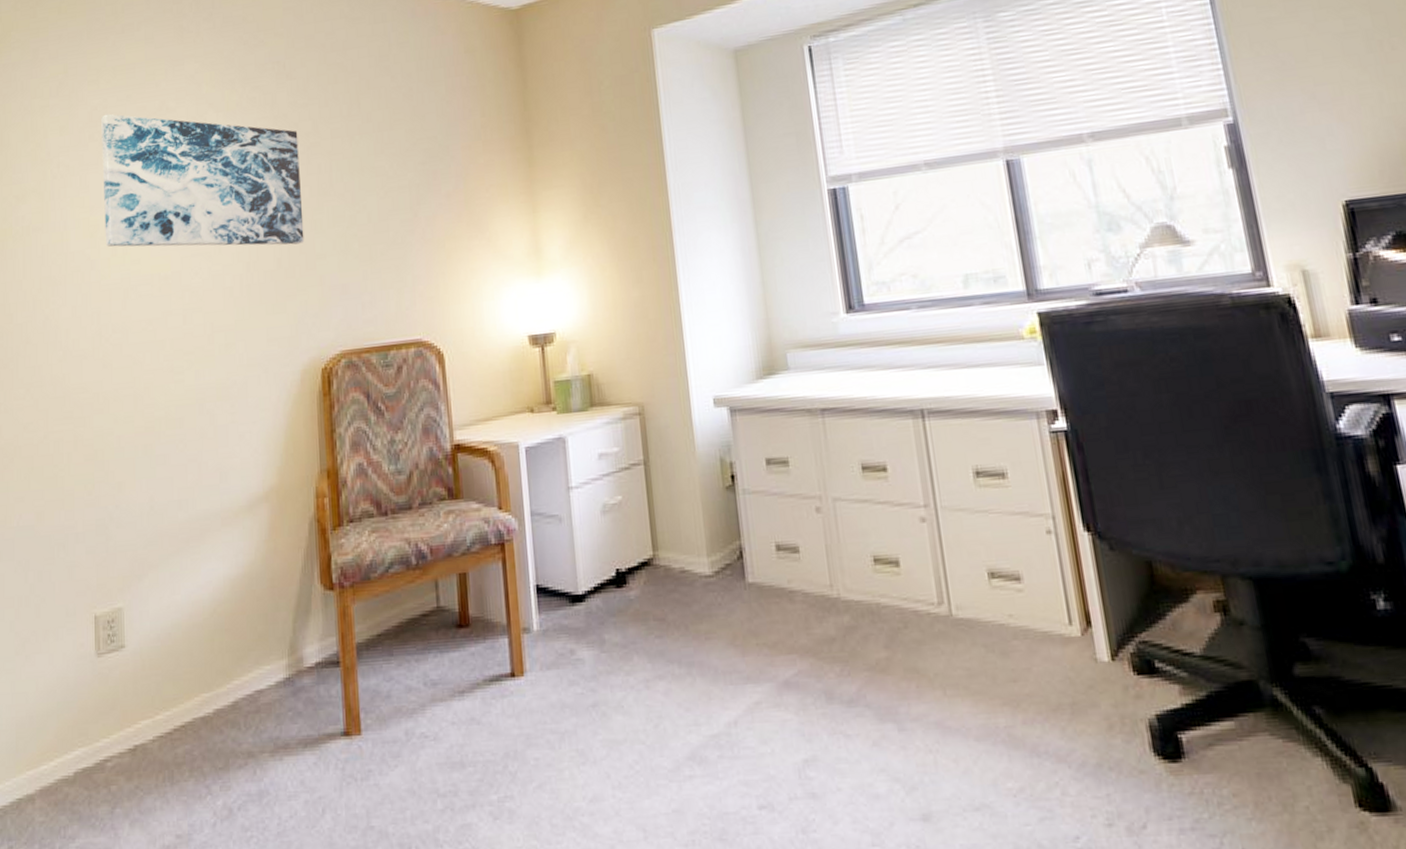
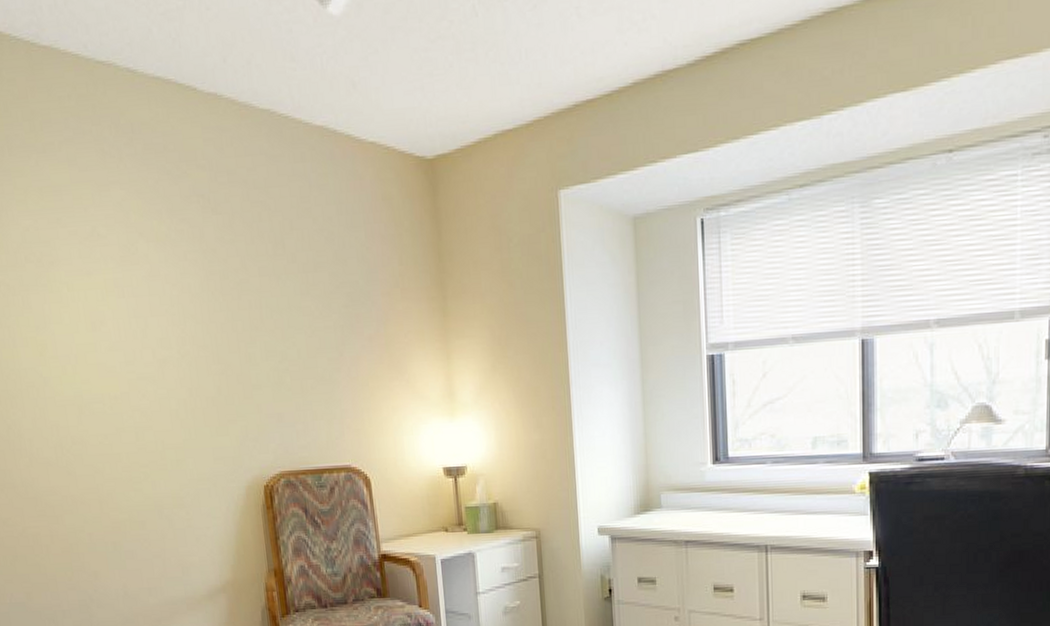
wall art: present [101,113,304,247] -> none [34,236,241,375]

